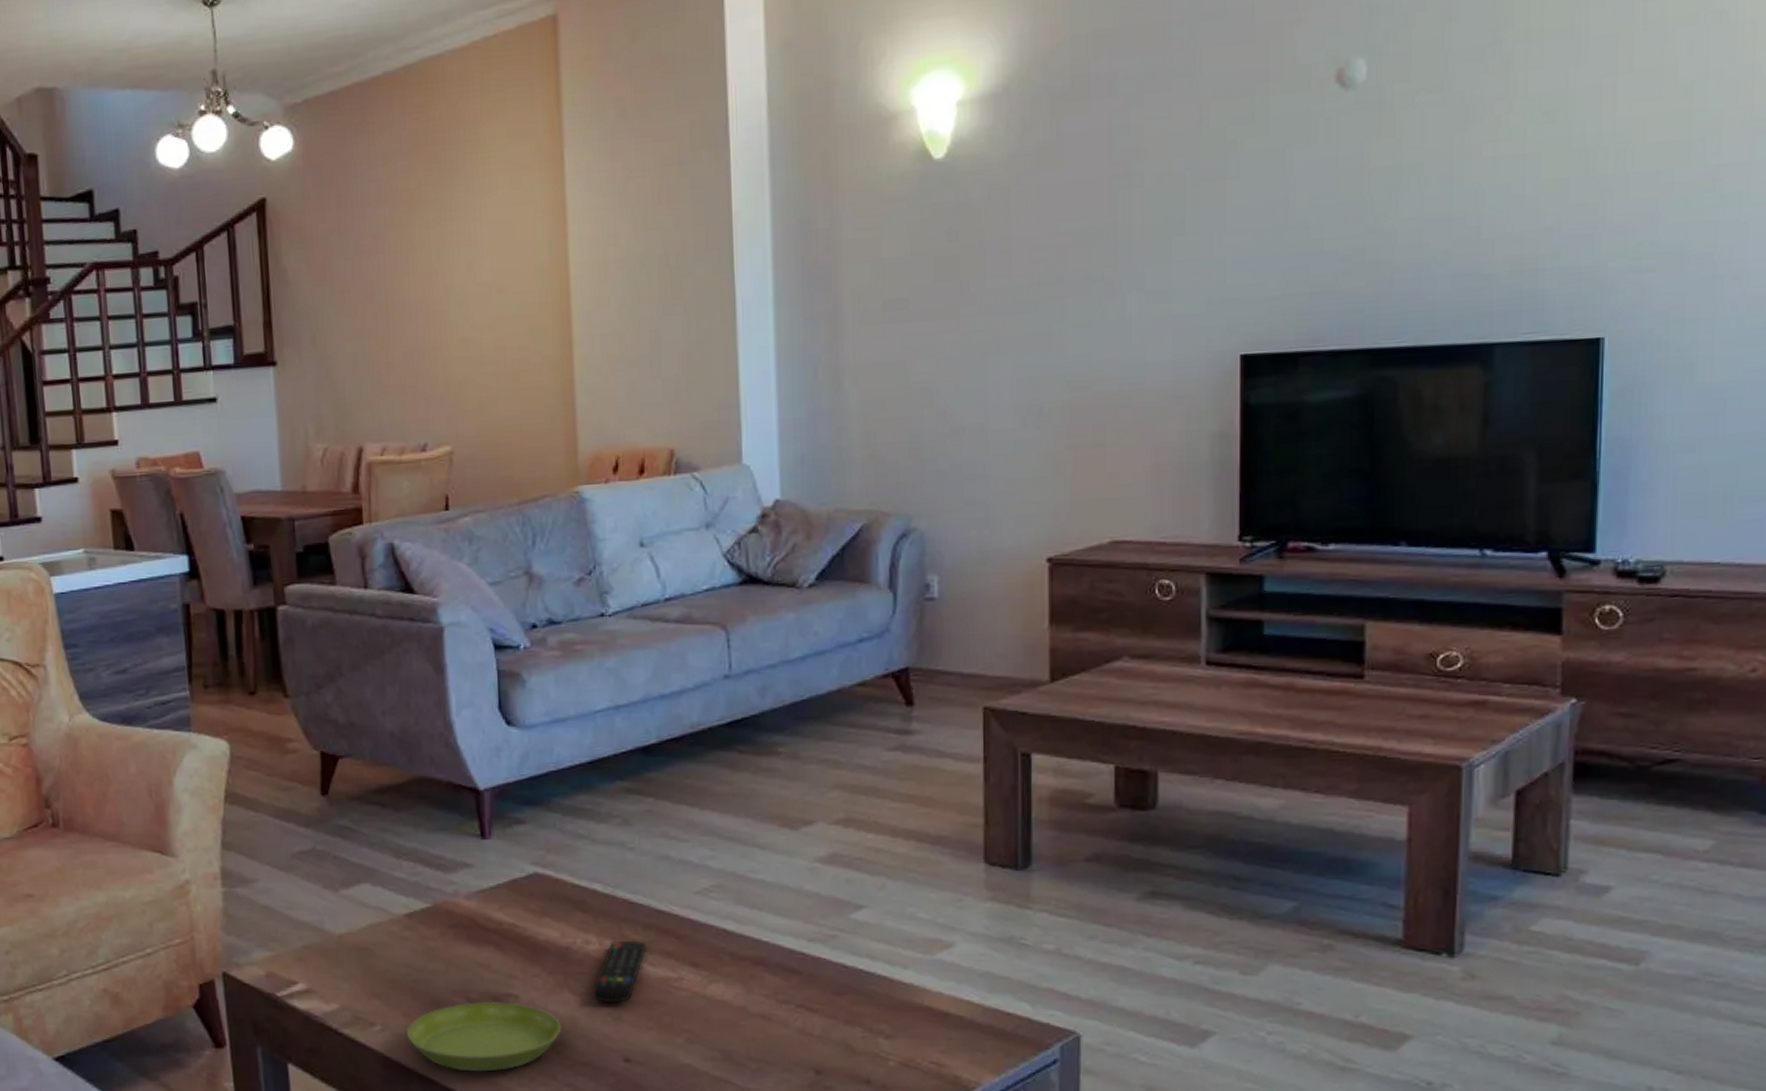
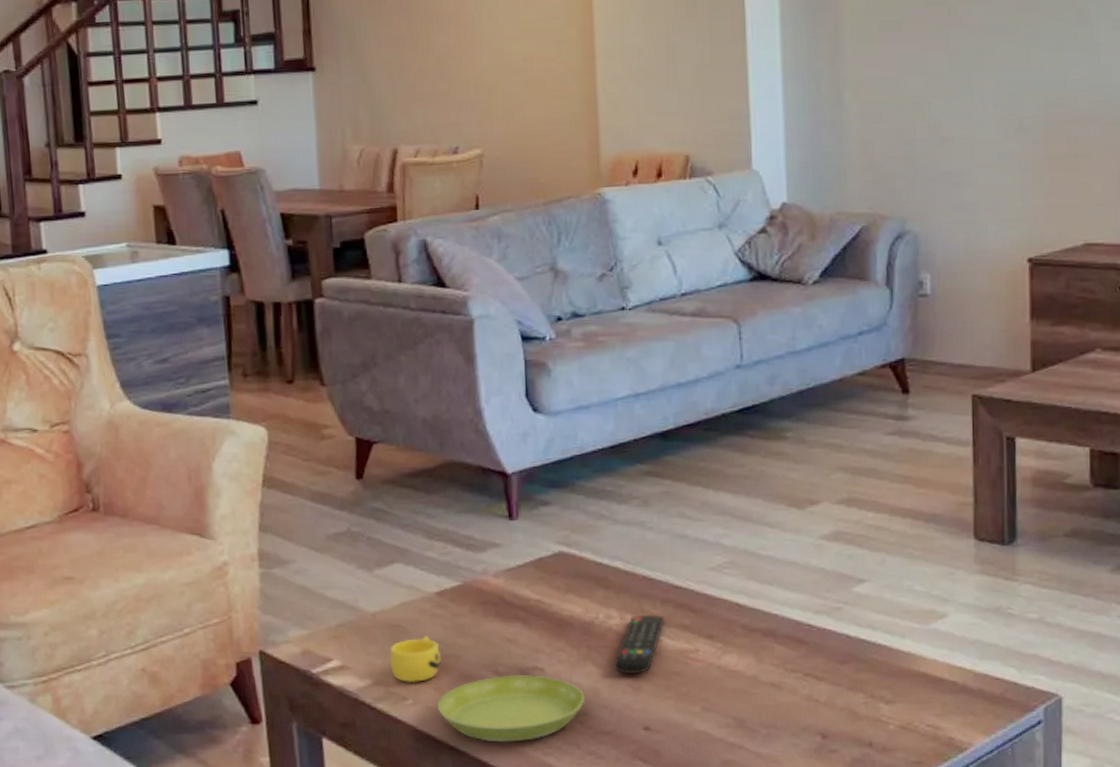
cup: none [356,959,411,1009] -> present [389,636,442,683]

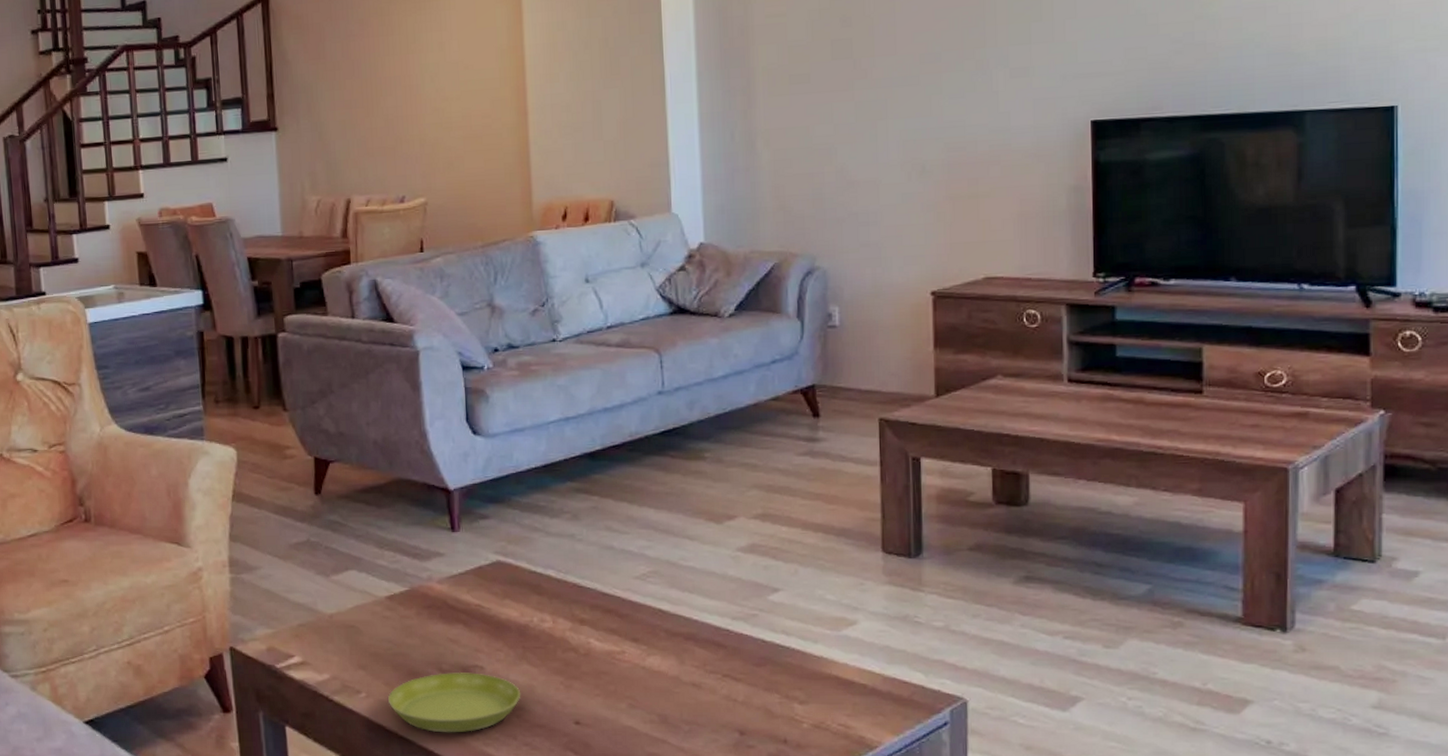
cup: present [389,636,442,683] -> none [344,635,392,678]
remote control: present [614,614,665,675] -> none [547,619,594,674]

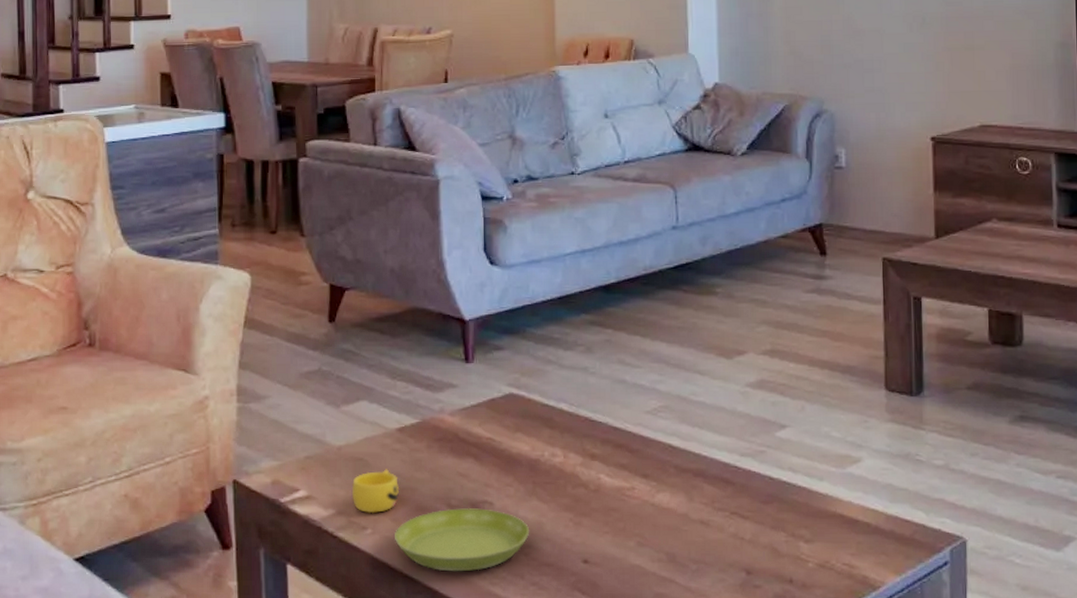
cup: none [344,635,392,678] -> present [351,469,400,514]

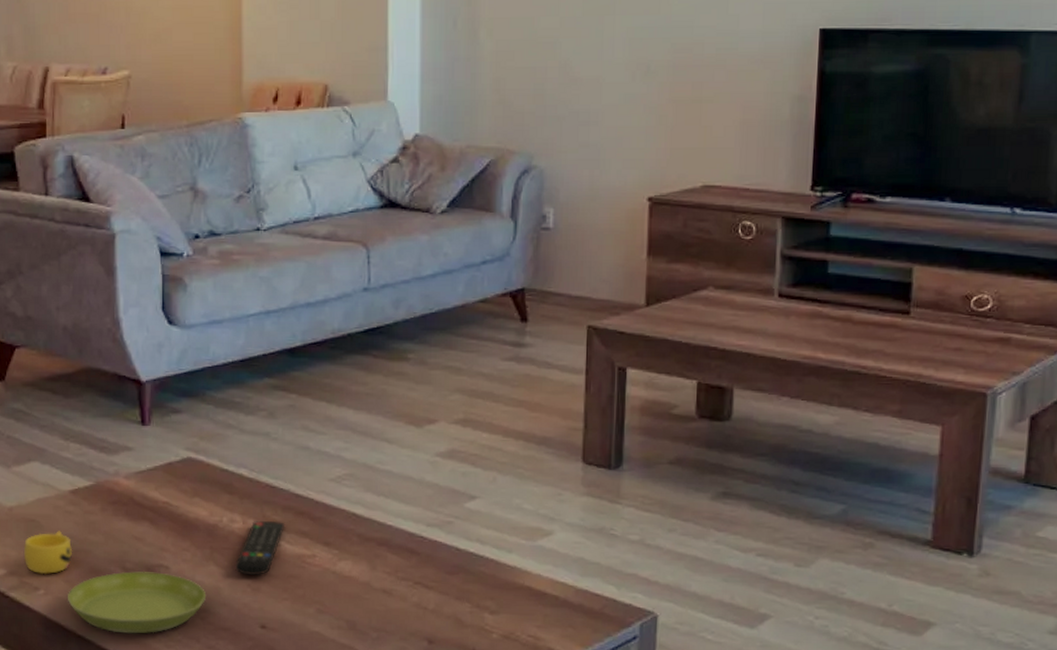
remote control: none [557,454,605,510] -> present [235,520,285,576]

